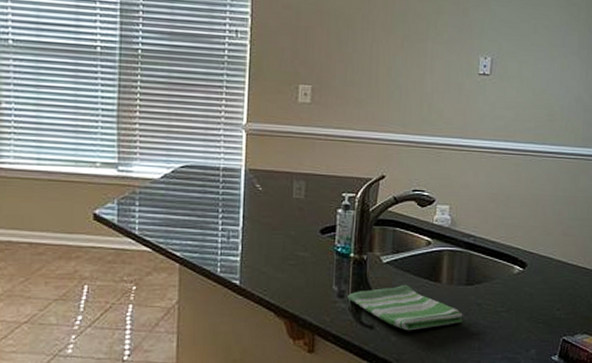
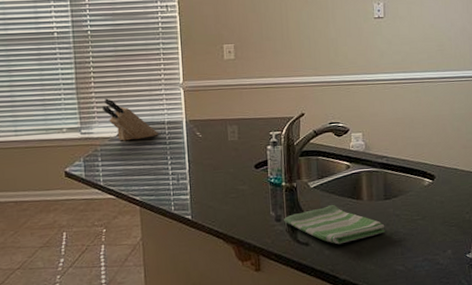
knife block: none [147,132,211,185] -> present [103,98,159,141]

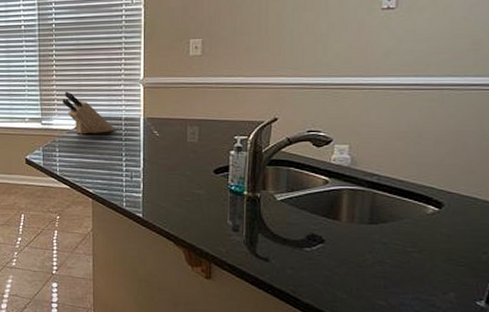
dish towel: present [284,204,385,245] -> none [242,221,366,266]

